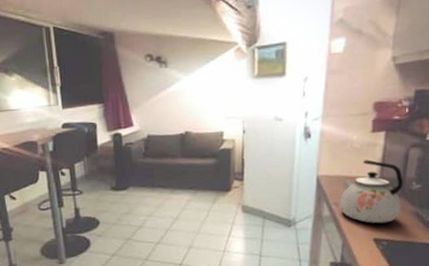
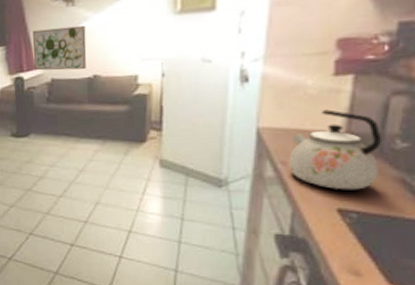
wall art: none [129,86,179,128] -> present [32,25,87,71]

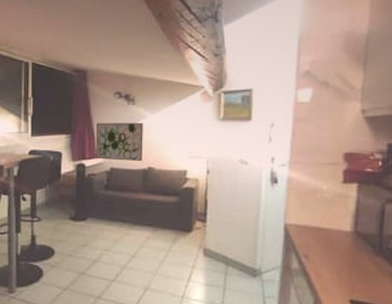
kettle: present [289,109,381,190] -> none [311,211,381,283]

